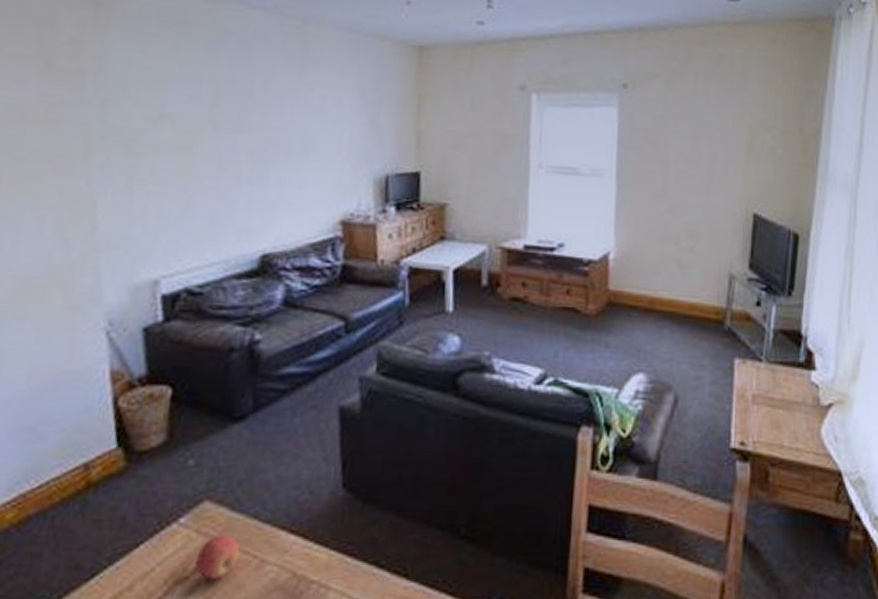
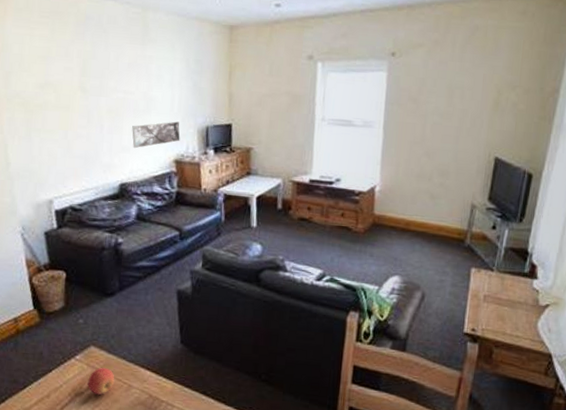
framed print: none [281,168,350,206] -> present [132,121,181,149]

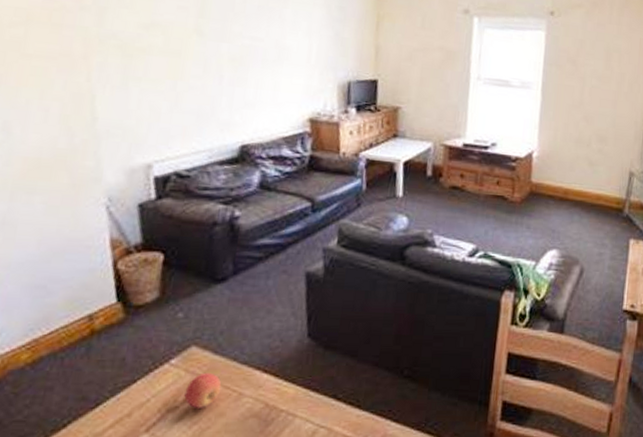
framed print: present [132,121,181,149] -> none [258,74,318,105]

